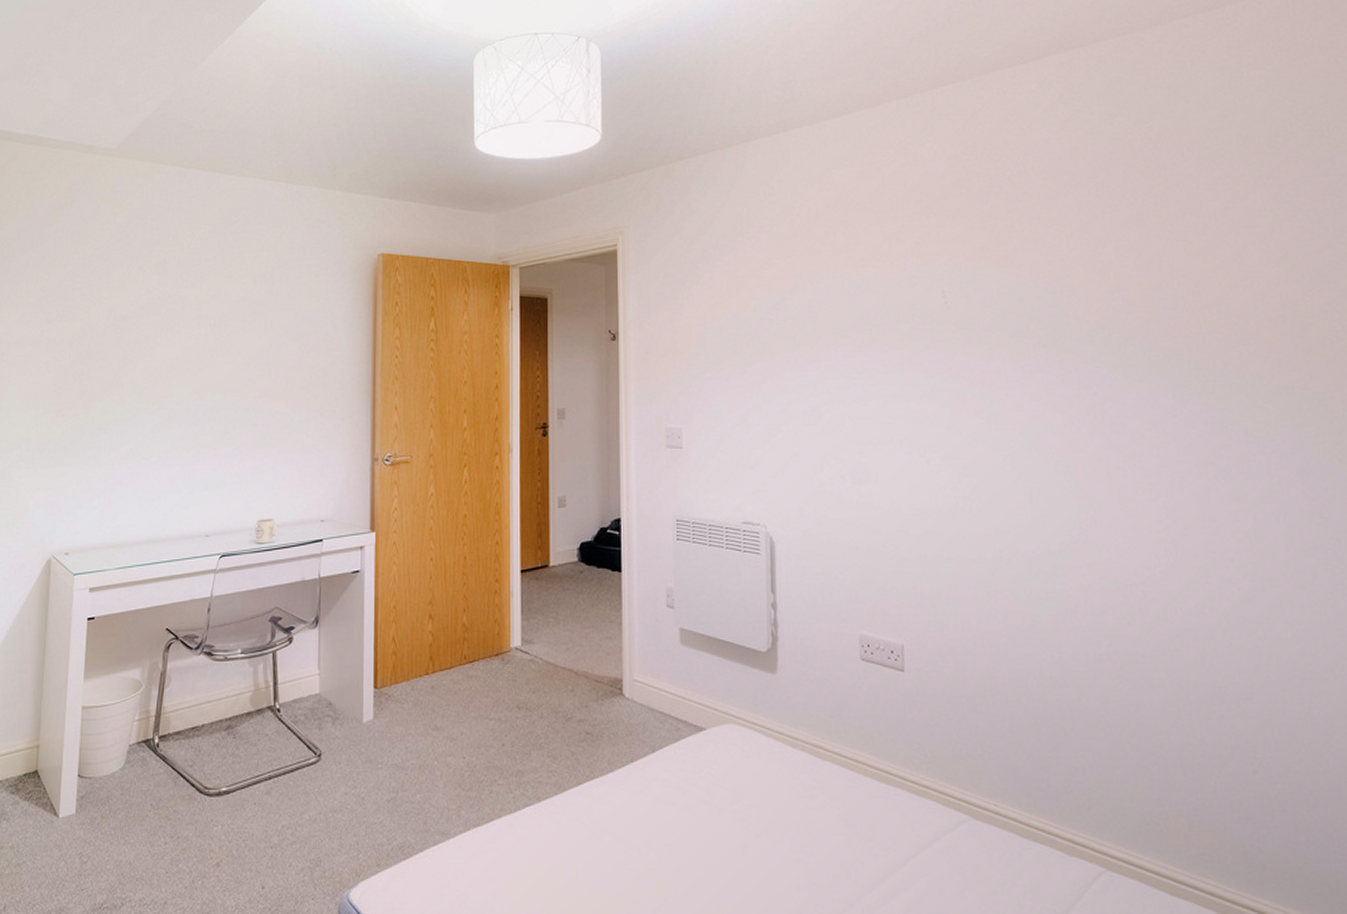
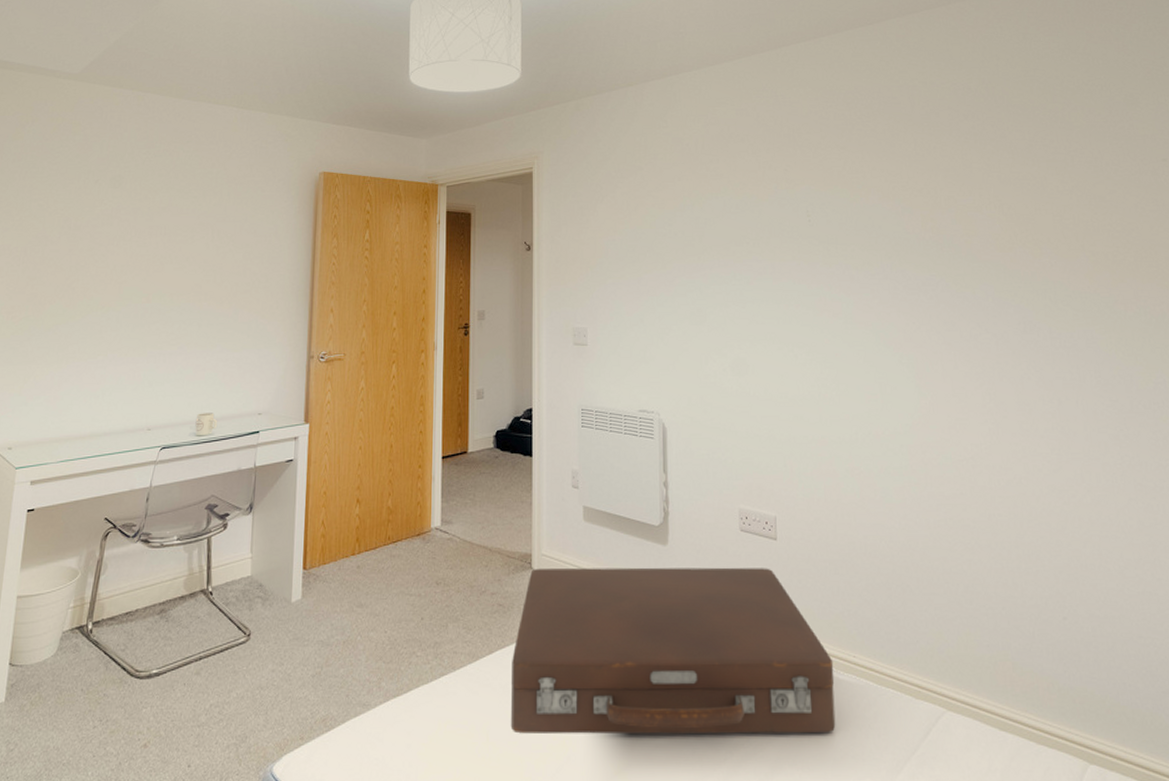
briefcase: none [601,694,973,887] -> present [510,567,836,735]

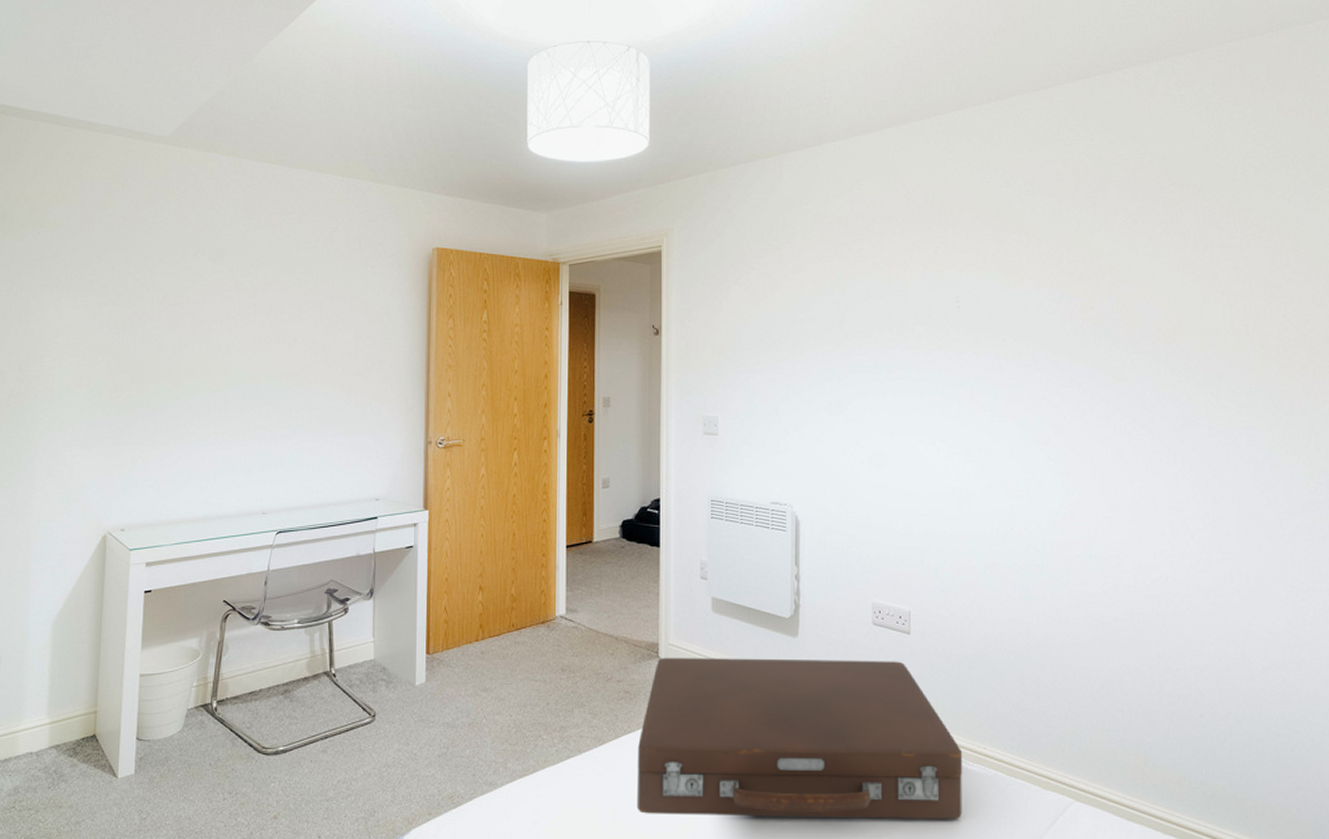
mug: present [195,413,218,436] -> none [311,497,334,521]

